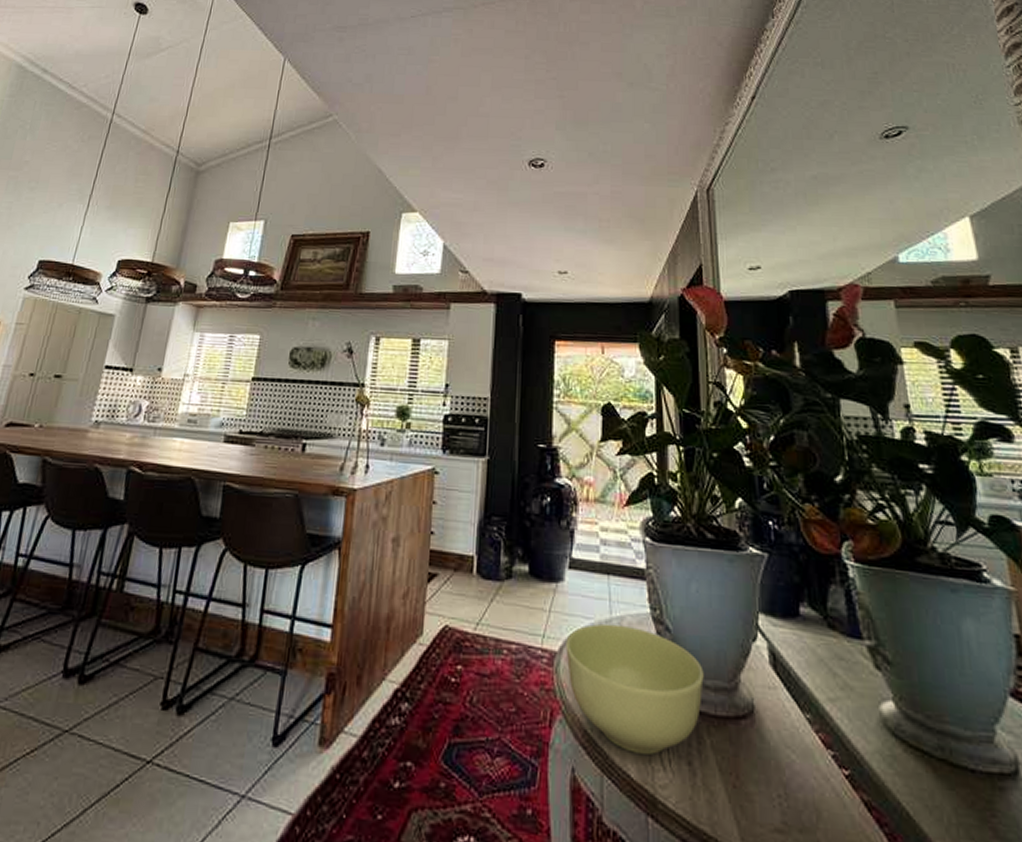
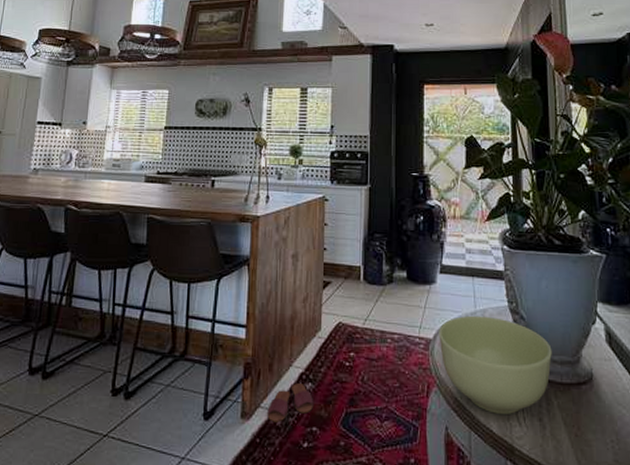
slippers: none [351,703,410,754] -> present [267,384,314,423]

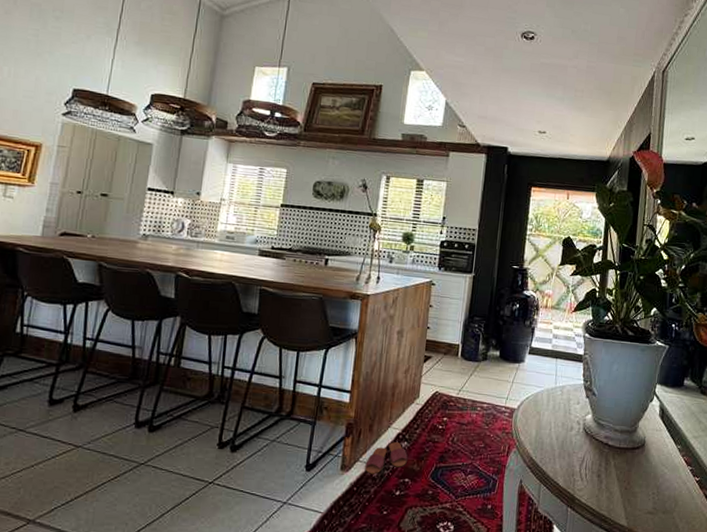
bowl: present [439,315,552,414] -> none [522,390,615,471]

